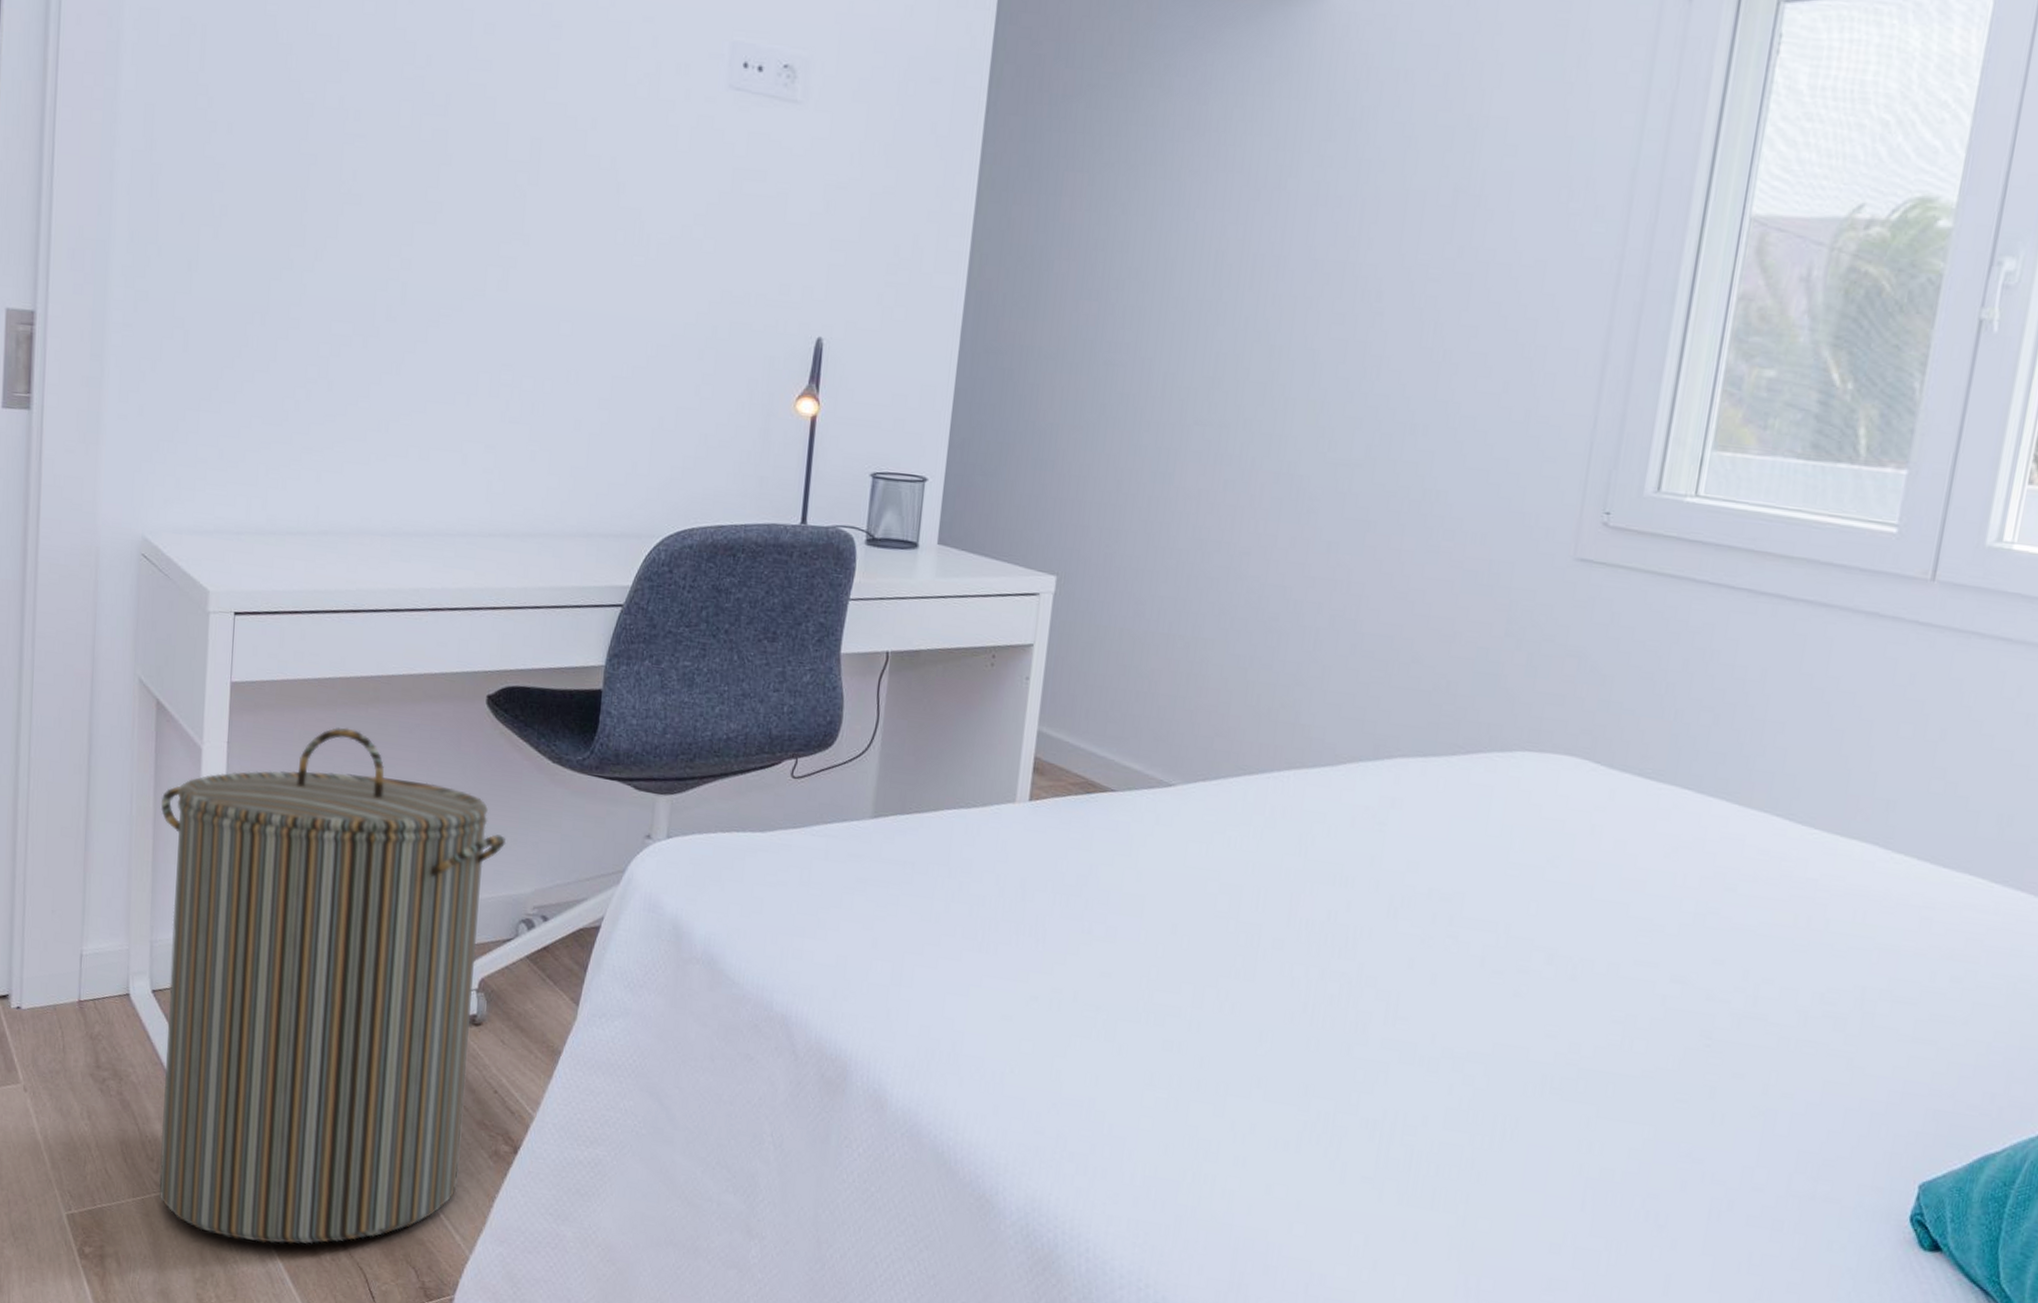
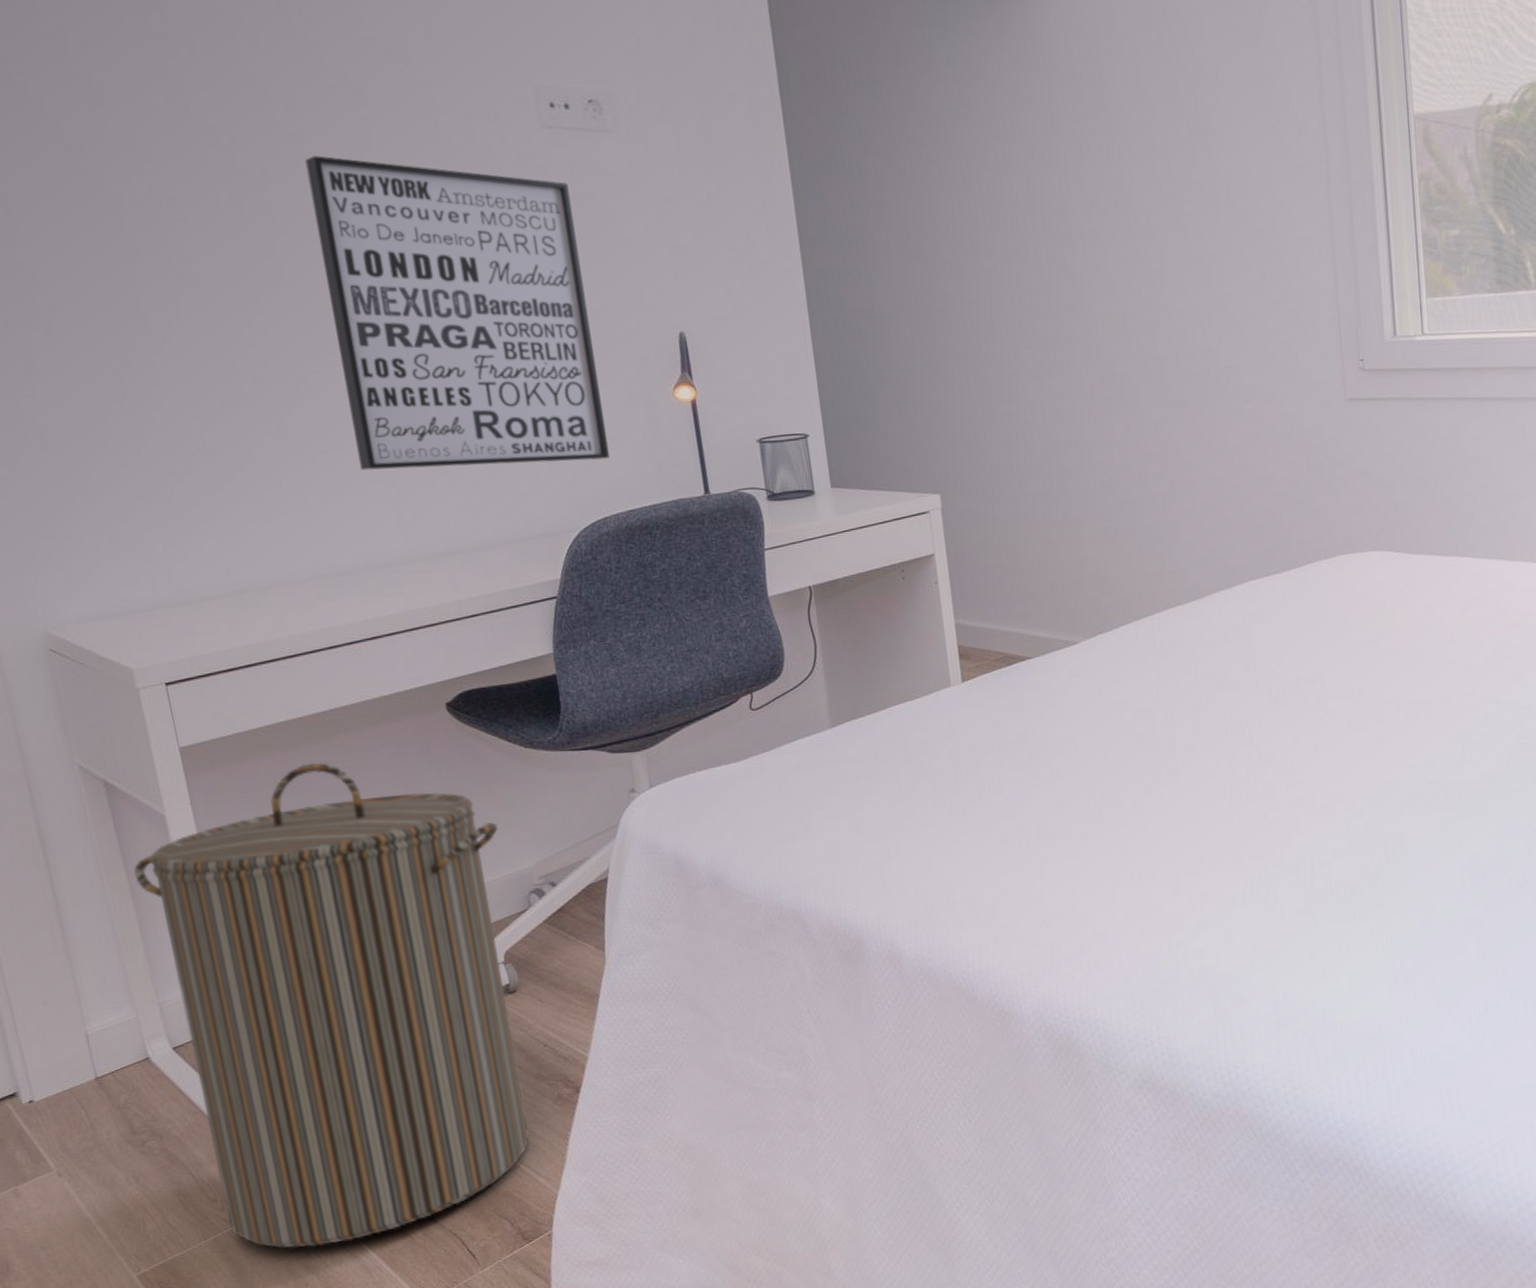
wall art: none [465,86,741,464] -> present [304,155,611,471]

